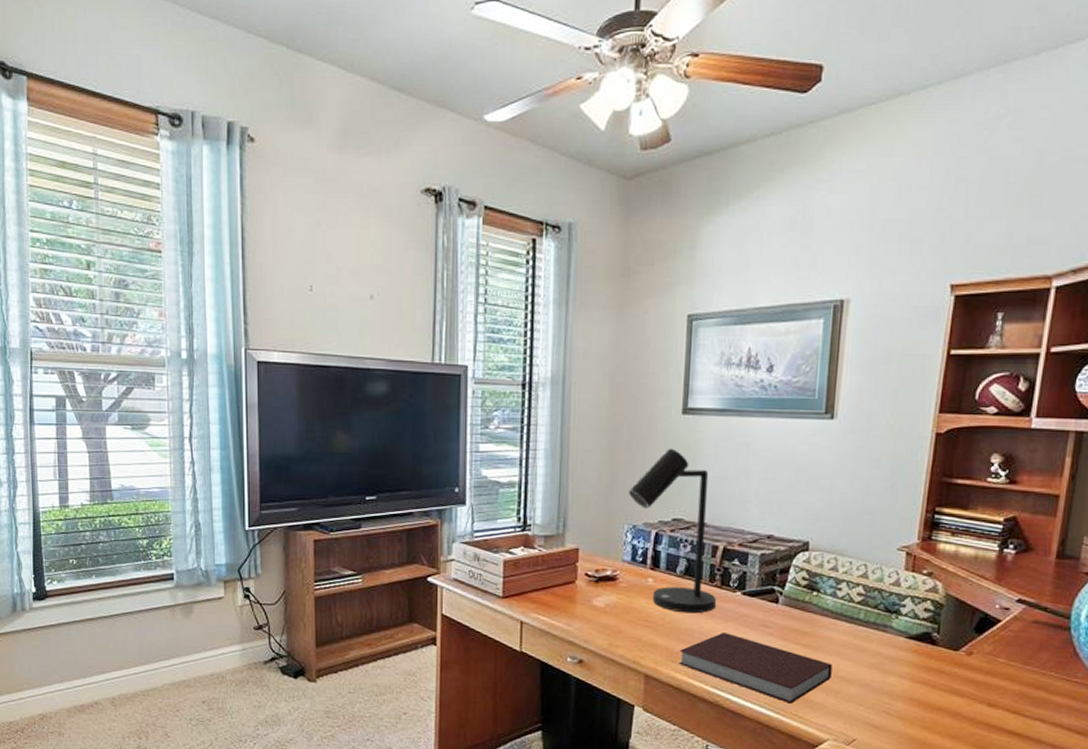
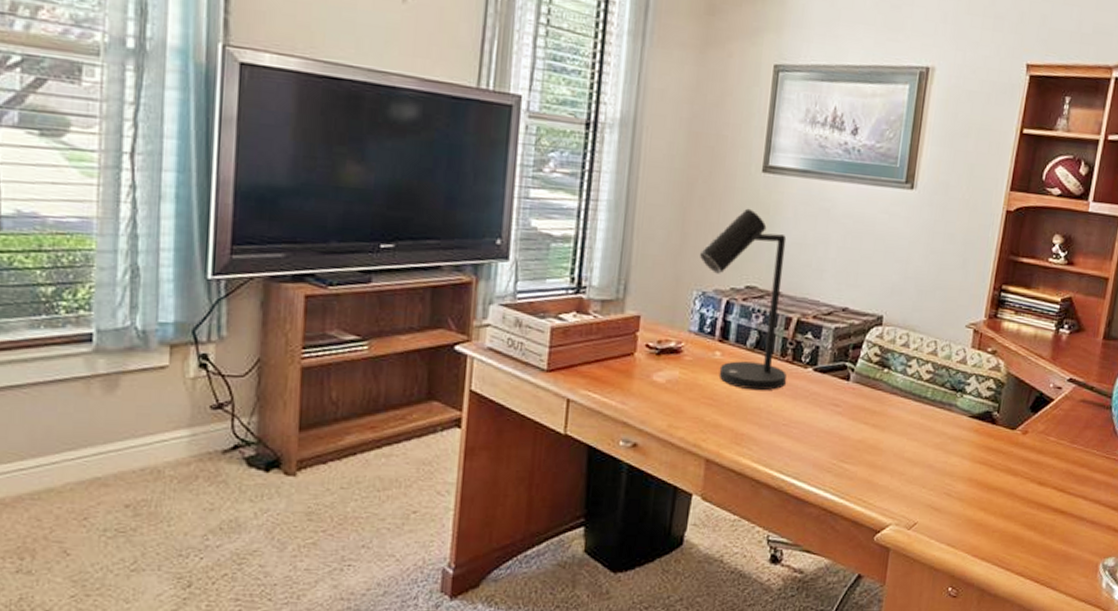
notebook: present [678,633,832,704] -> none [743,412,899,488]

